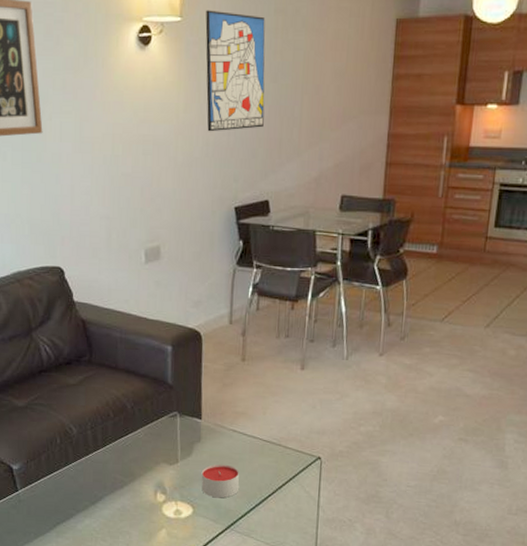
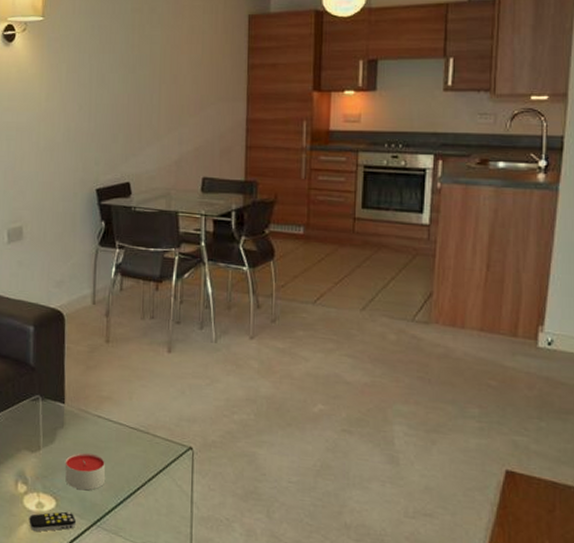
remote control: none [167,517,212,536] -> present [29,511,77,532]
wall art: present [205,10,266,132] -> none [66,10,124,119]

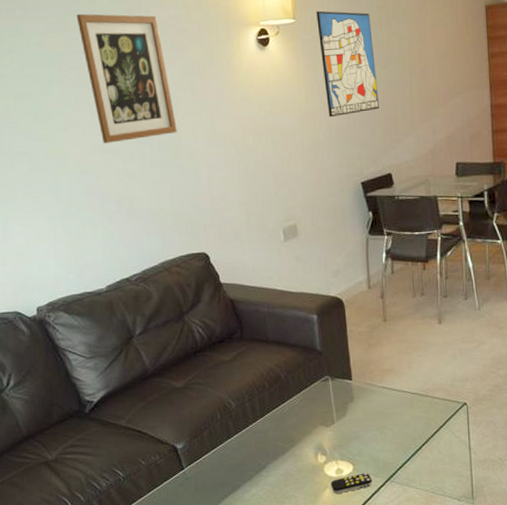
candle: present [65,452,106,491] -> none [357,420,395,453]
wall art: none [66,10,124,119] -> present [316,10,379,118]

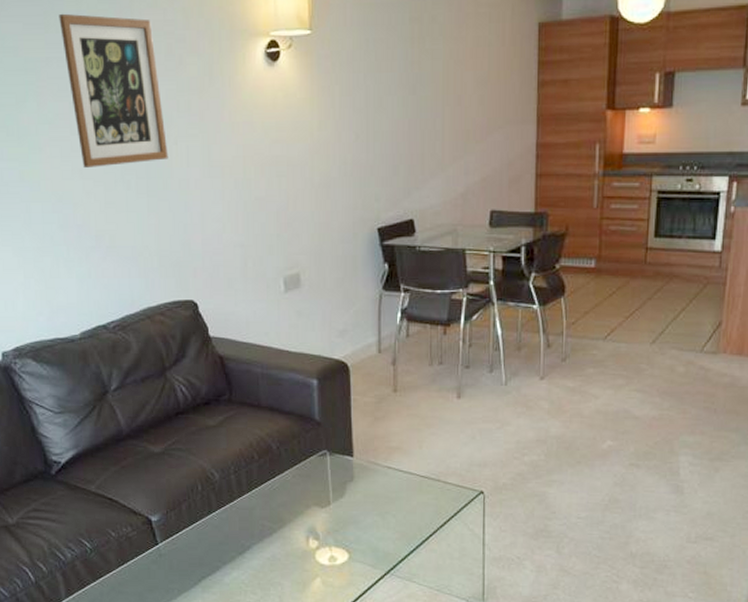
wall art: present [316,10,379,118] -> none [337,21,404,150]
remote control: present [330,473,373,495] -> none [322,563,370,585]

